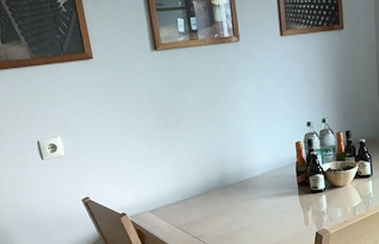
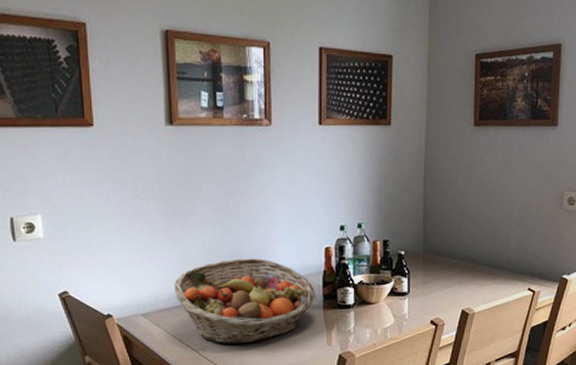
fruit basket: none [173,156,292,231] -> present [174,258,316,344]

